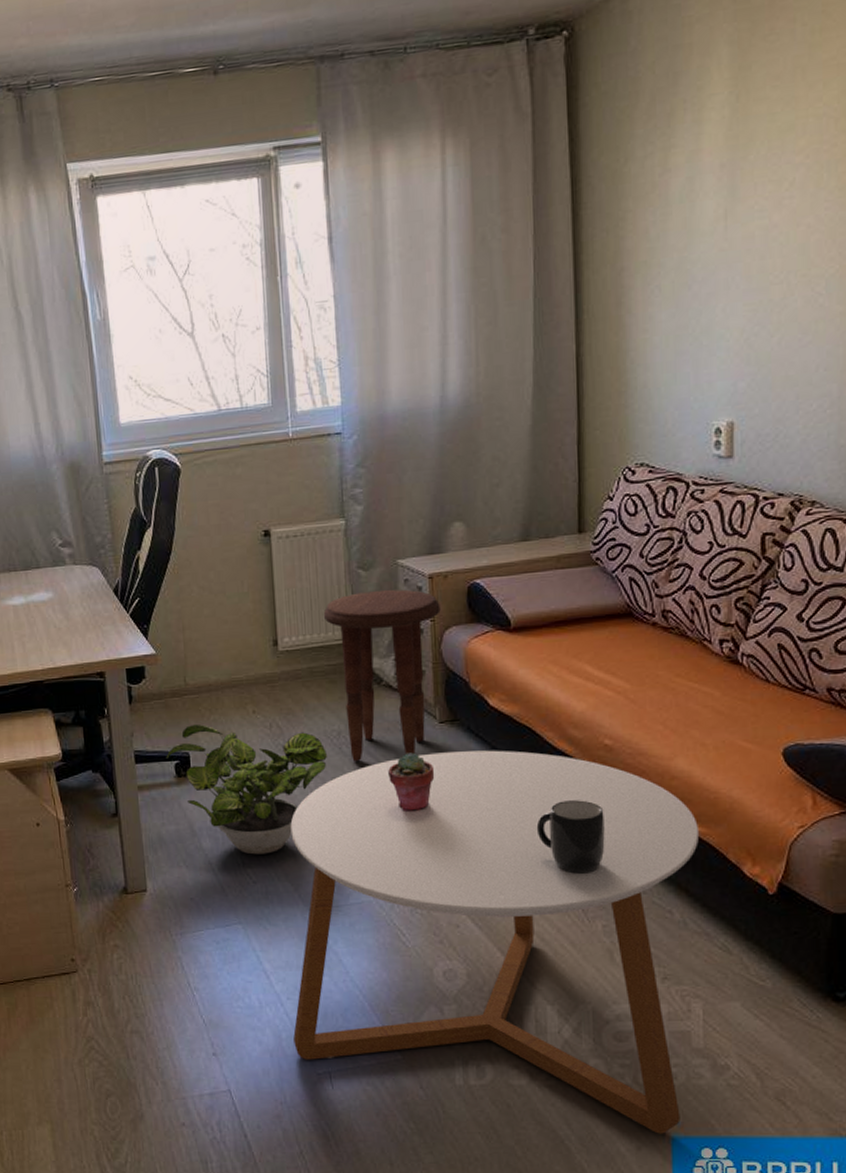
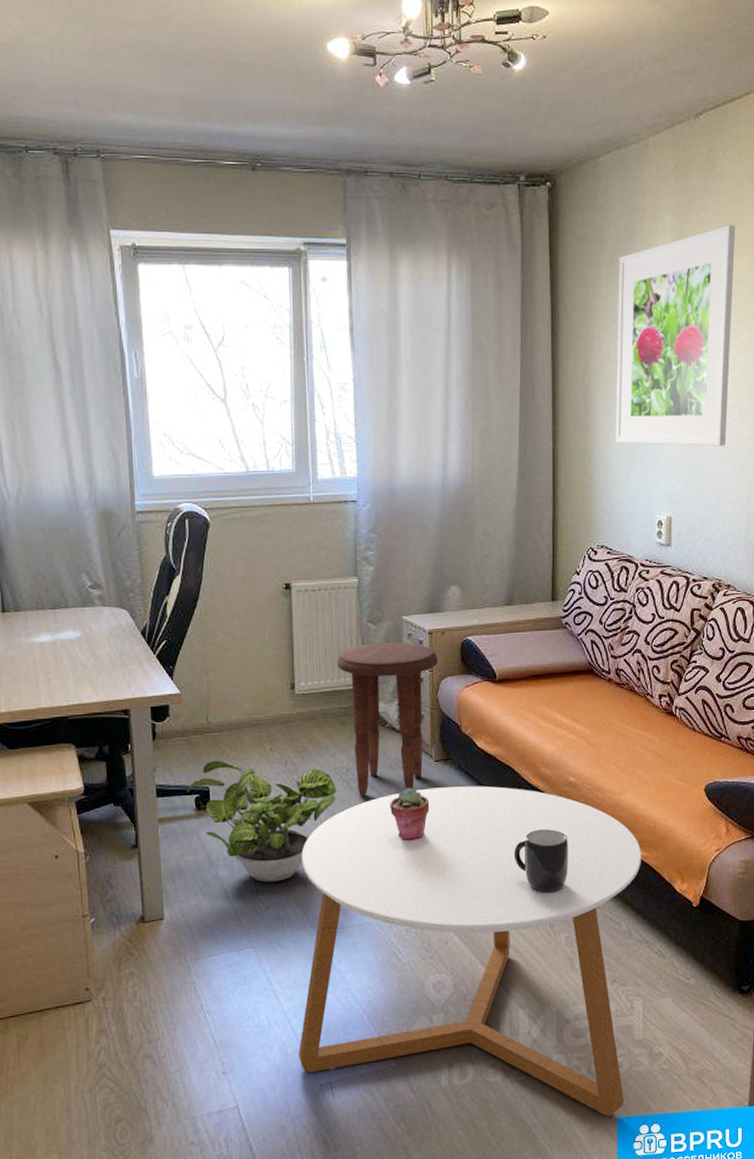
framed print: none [657,45,819,338] -> present [615,225,736,446]

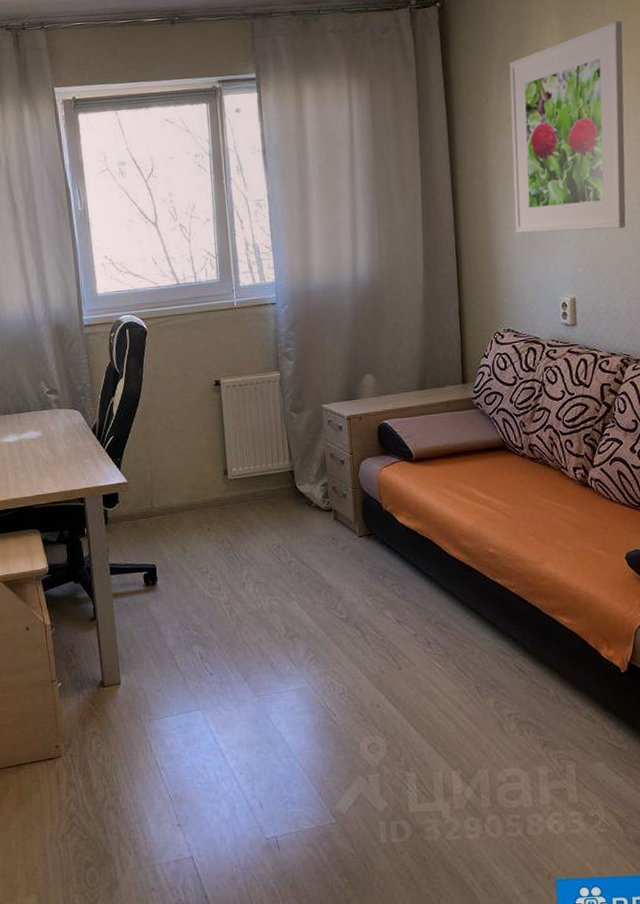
potted plant: present [187,760,336,882] -> none [136,540,269,650]
coffee table: present [299,786,642,1116] -> none [240,558,566,878]
side table: present [336,642,438,796] -> none [264,428,357,571]
potted succulent: present [390,787,430,841] -> none [319,561,357,612]
mug: present [513,829,569,894] -> none [438,598,493,661]

